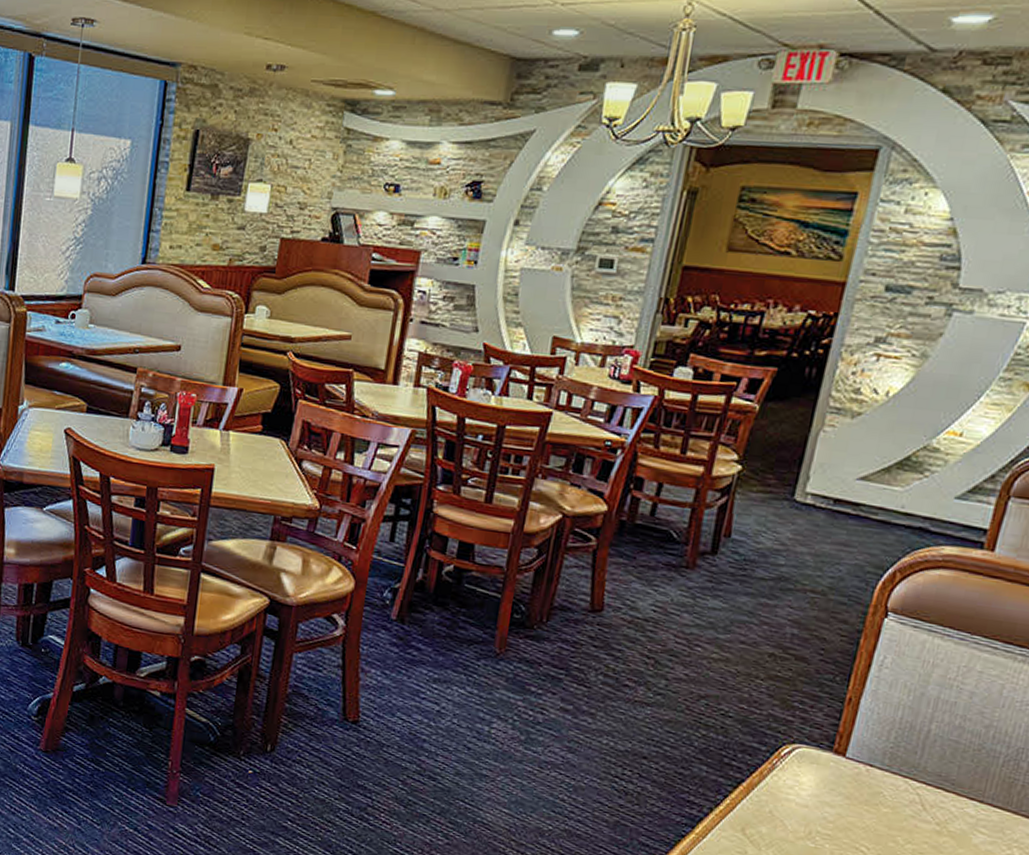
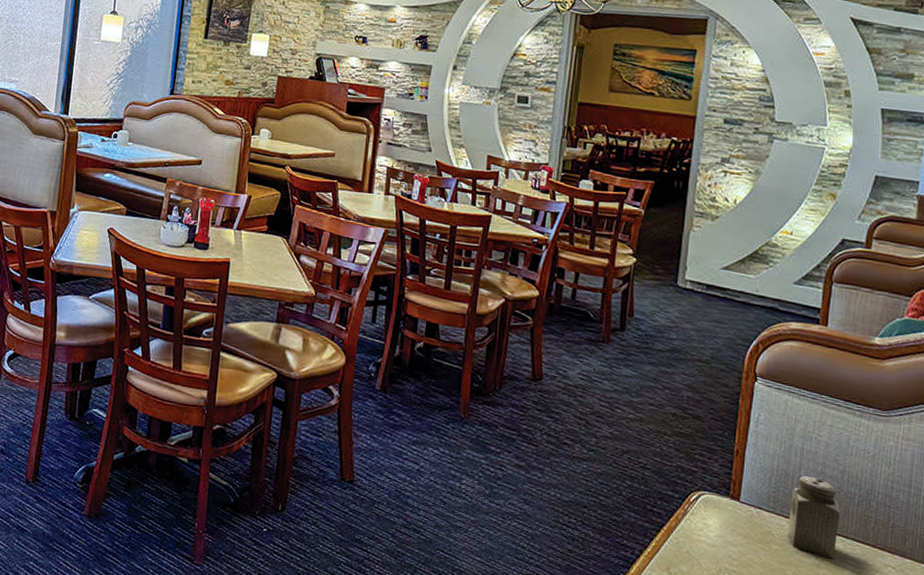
salt shaker: none [903,730,978,826] -> present [788,476,840,559]

